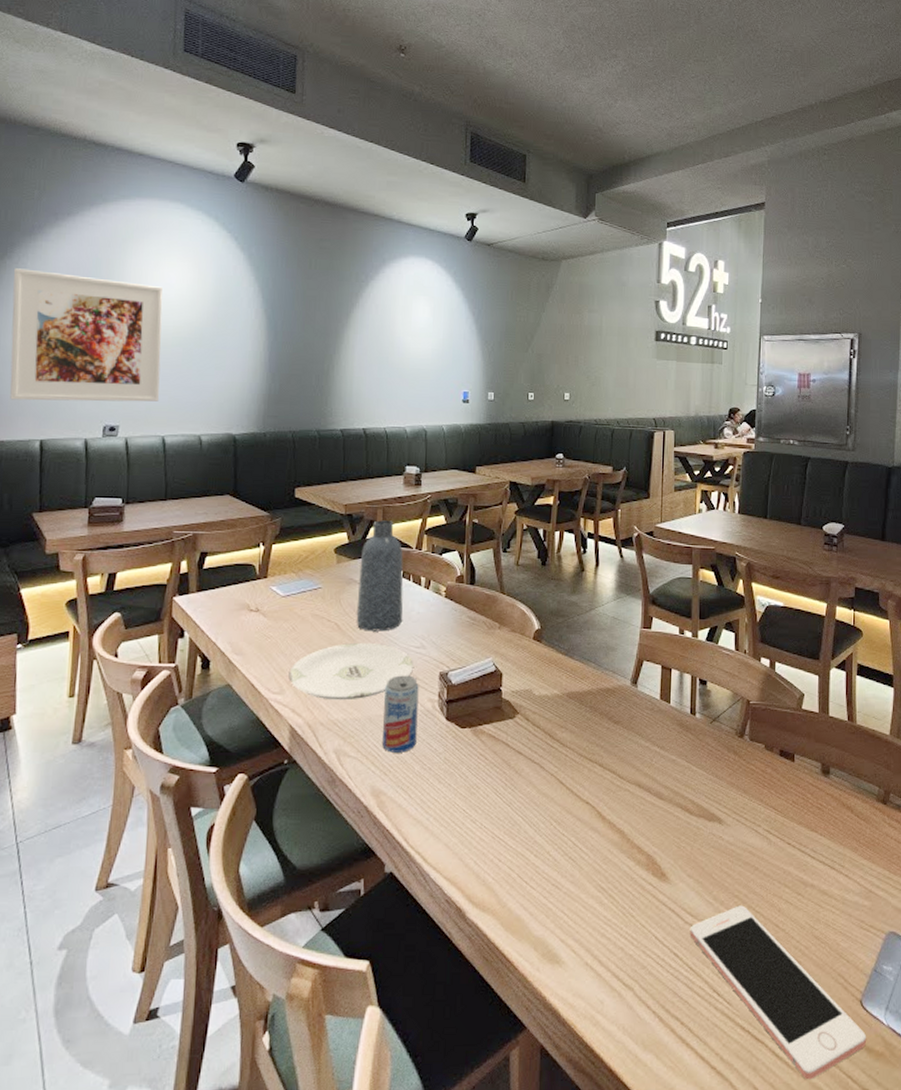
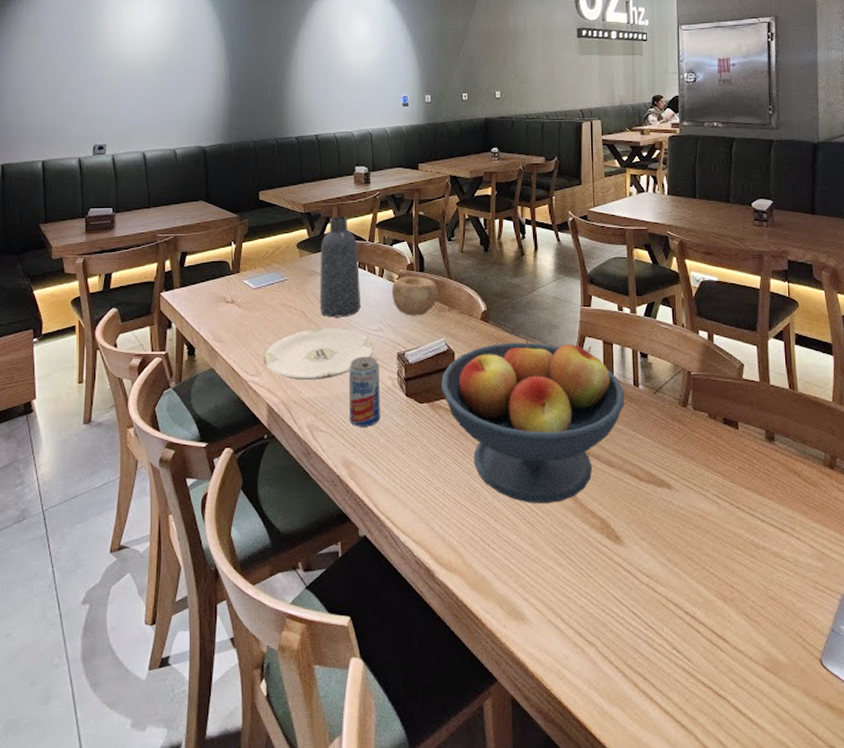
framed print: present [10,268,163,402] -> none [12,14,139,128]
bowl: none [437,588,489,633] -> present [391,276,438,316]
fruit bowl: none [485,661,680,839] -> present [440,339,625,504]
cell phone: present [689,905,867,1080] -> none [646,567,829,735]

